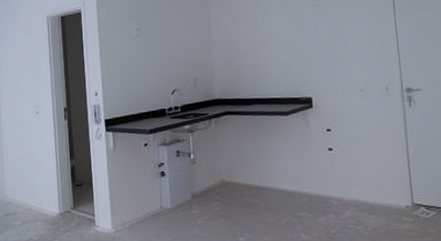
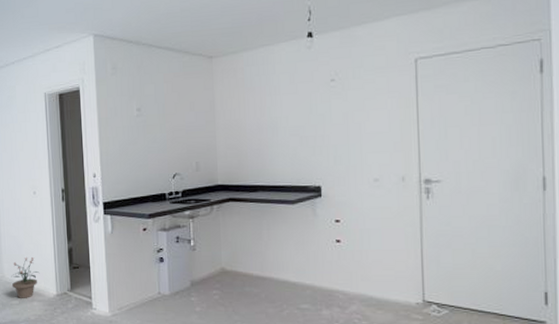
potted plant: none [13,177,43,219] -> present [11,257,40,298]

